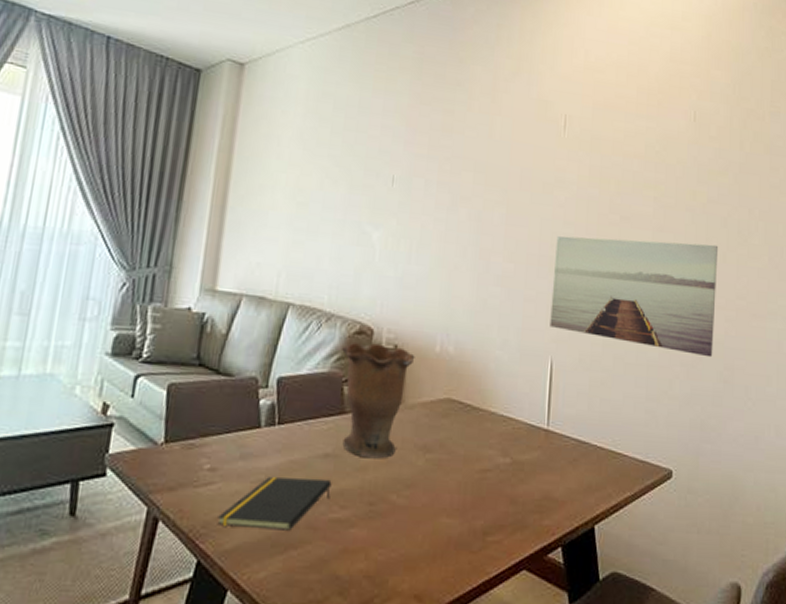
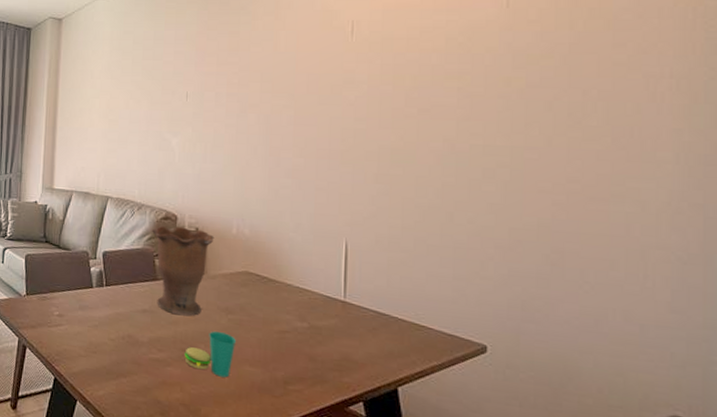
notepad: present [217,476,332,531] -> none [66,323,150,364]
cup: none [372,476,433,535] -> present [184,331,236,378]
wall art: present [550,236,719,358] -> none [343,129,542,241]

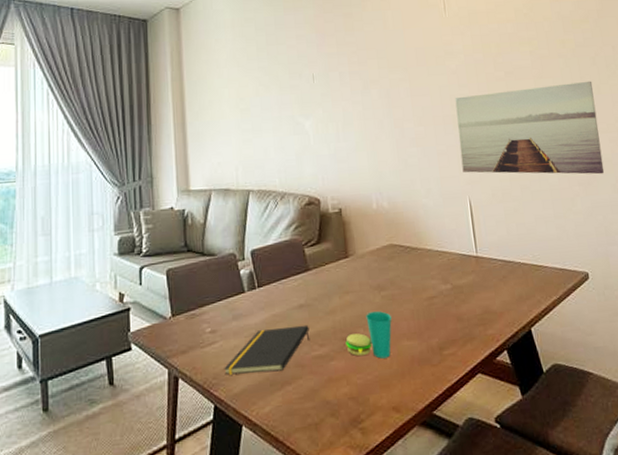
notepad: none [66,323,150,364] -> present [224,324,310,375]
vase: present [152,226,214,317] -> none [298,210,358,303]
wall art: none [343,129,542,241] -> present [455,81,605,175]

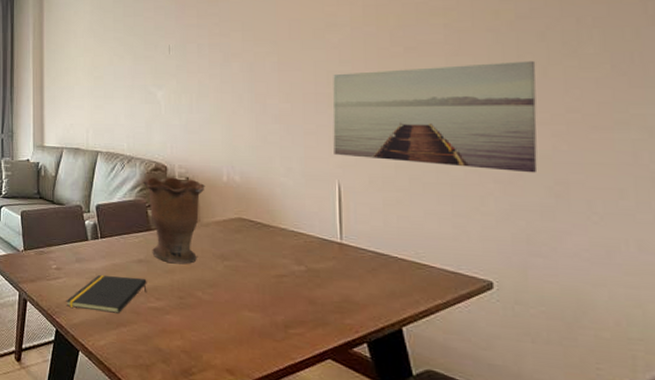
vase: none [298,210,358,303] -> present [143,177,205,265]
cup: present [345,311,392,359] -> none [182,278,233,324]

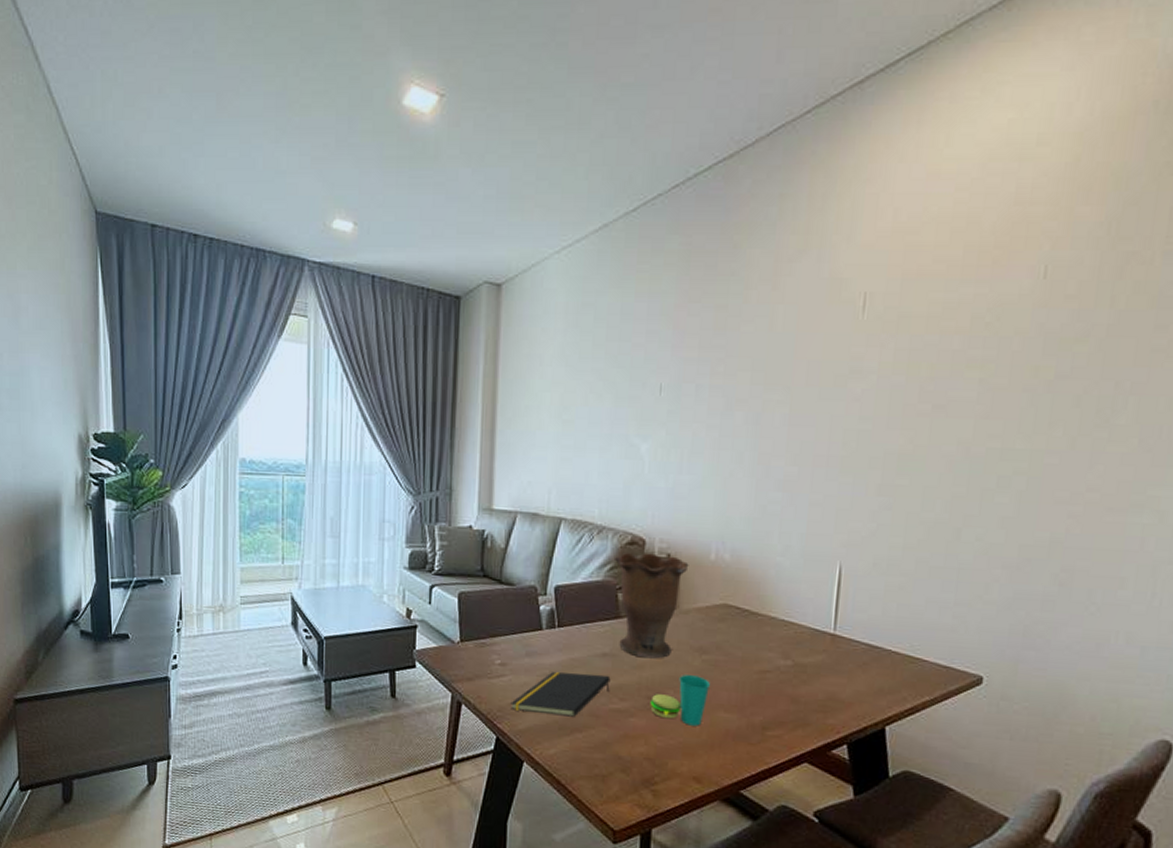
cup: none [182,278,233,324] -> present [650,675,710,726]
wall art: present [332,60,538,173] -> none [839,429,1066,559]

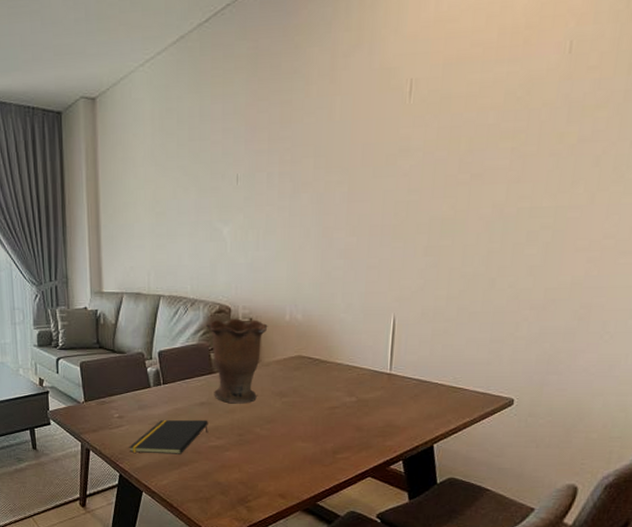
cup: present [650,675,710,726] -> none [241,415,289,455]

